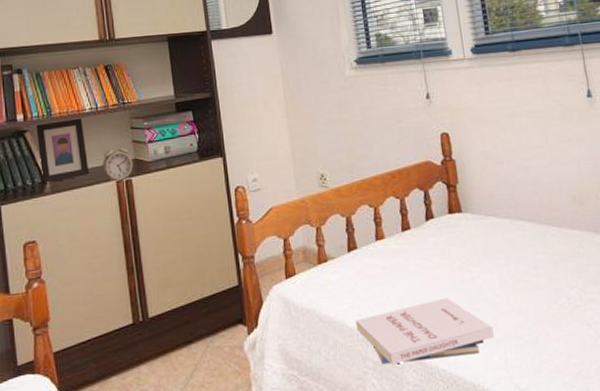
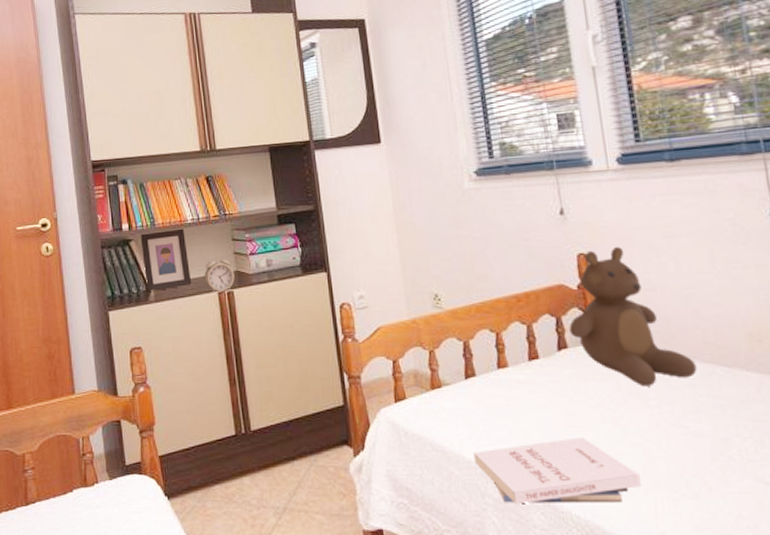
teddy bear: none [435,125,536,249] -> present [569,246,697,387]

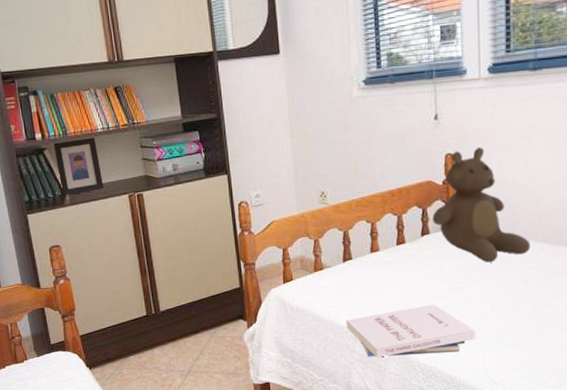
alarm clock: present [204,254,235,293] -> none [115,160,144,196]

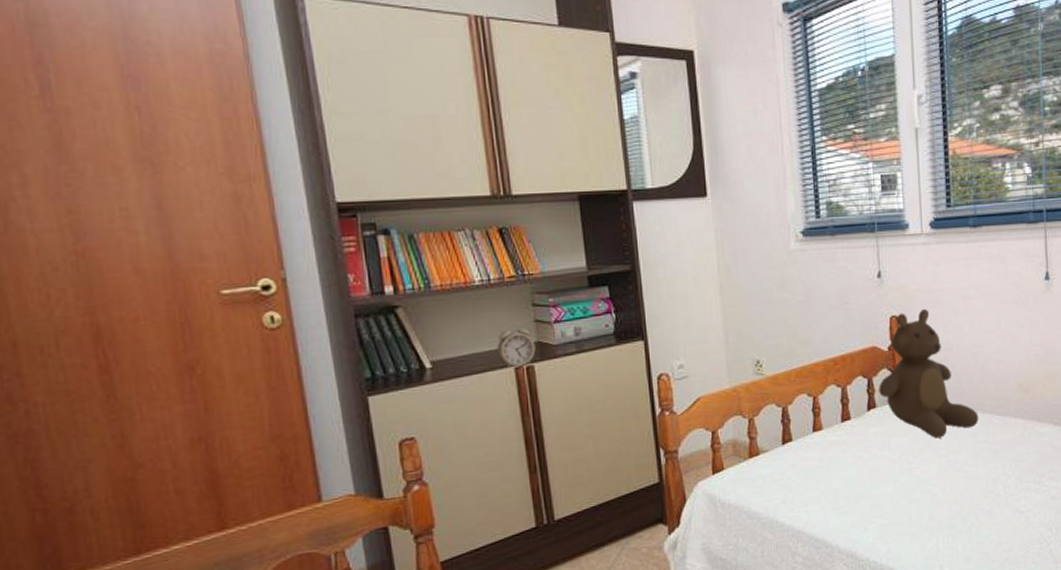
picture frame: present [53,137,104,196] -> none [410,291,481,370]
alarm clock: none [115,160,144,196] -> present [497,322,536,369]
books: present [346,304,475,358] -> none [786,490,928,560]

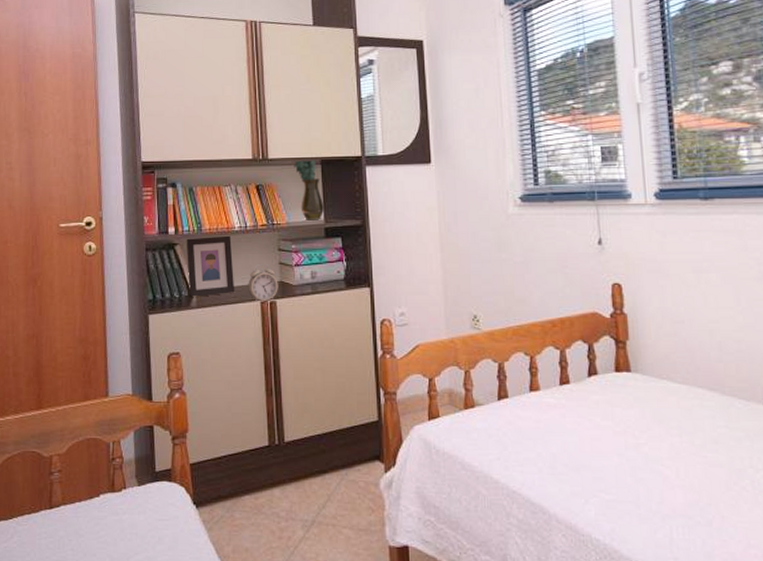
picture frame: none [410,291,481,370] -> present [186,235,235,297]
vase: none [545,194,586,268] -> present [294,159,325,220]
teddy bear: present [879,308,979,439] -> none [600,278,718,416]

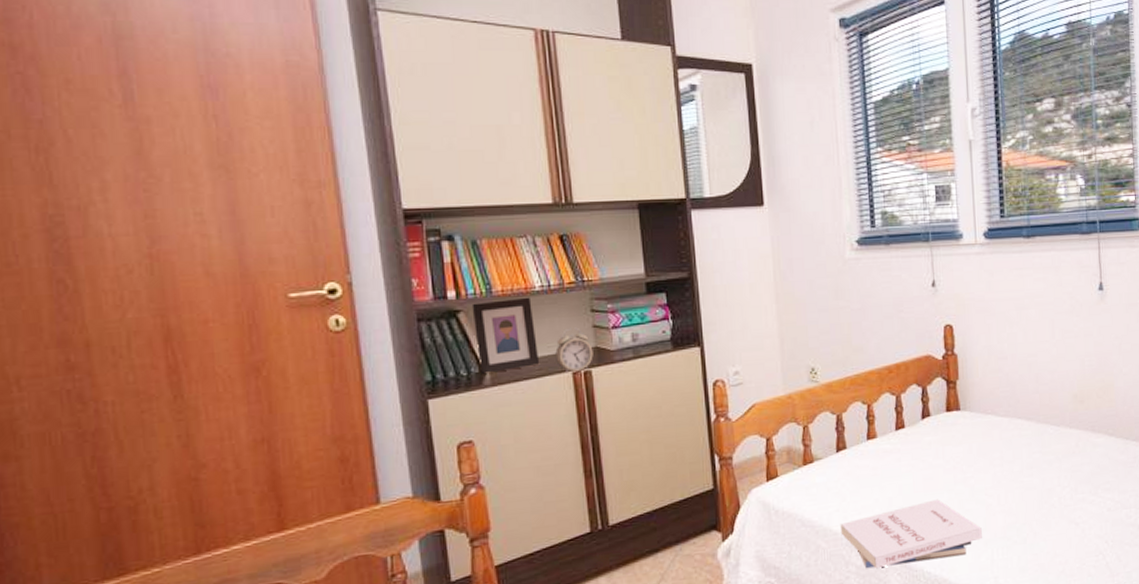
vase: present [294,159,325,220] -> none [605,202,645,275]
books: none [501,462,659,528] -> present [840,499,982,569]

